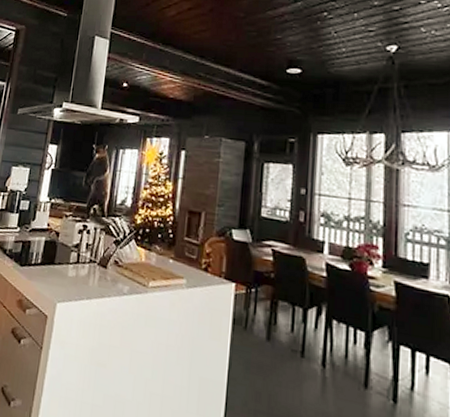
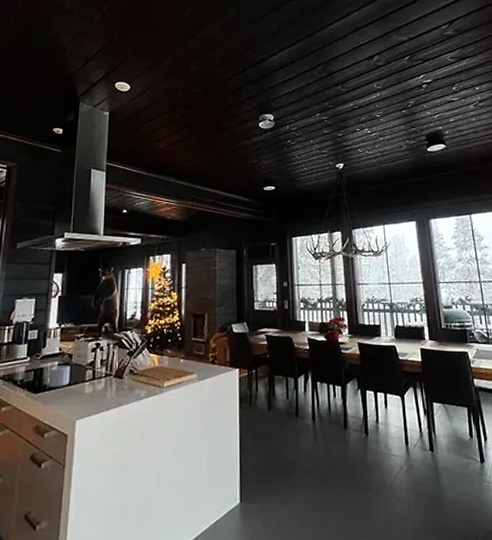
mug: none [30,241,57,265] -> present [44,365,71,388]

